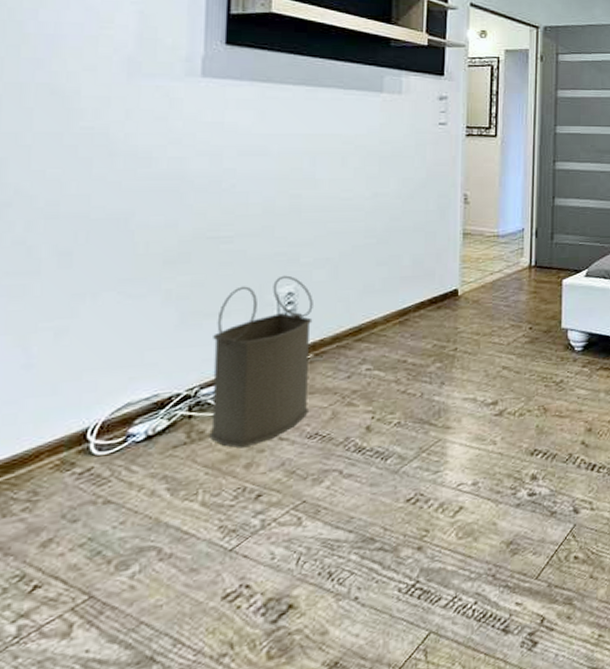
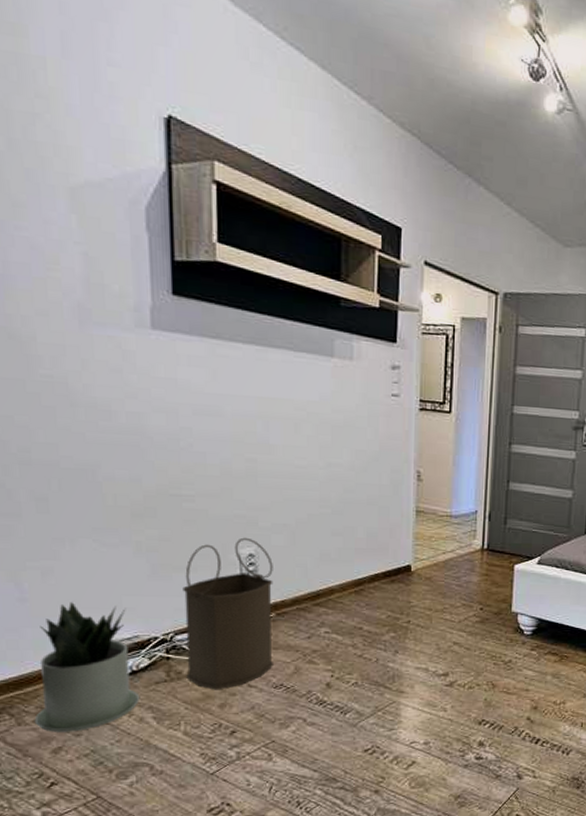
planter: none [23,363,154,522] -> present [34,602,141,732]

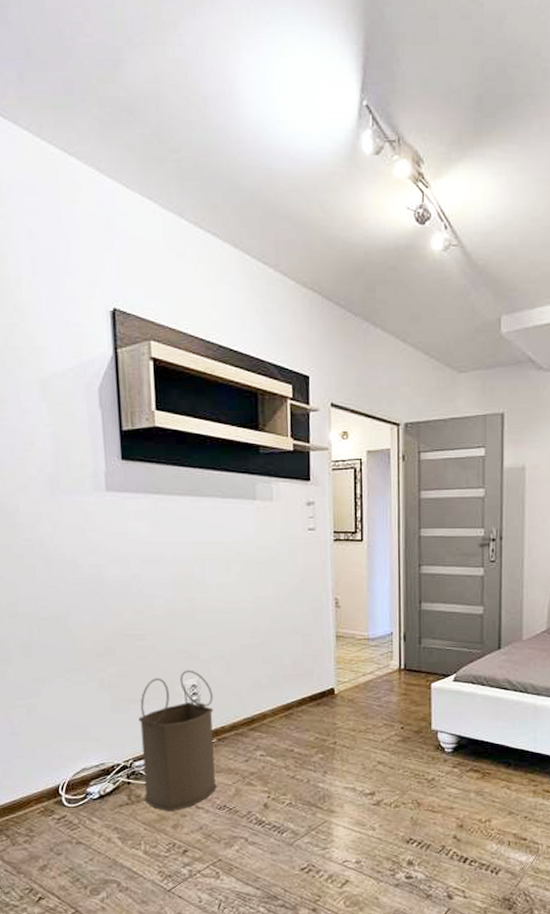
planter: present [34,602,141,732] -> none [24,735,108,852]

